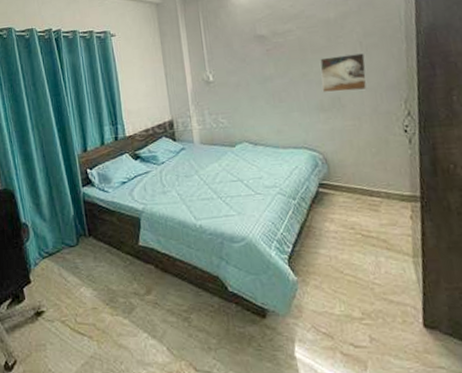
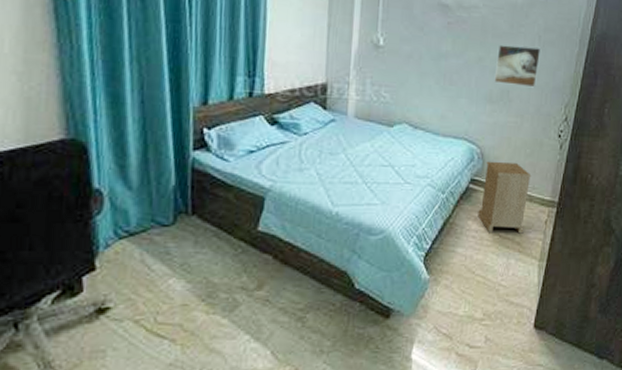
nightstand: none [332,163,388,232] -> present [477,161,532,234]

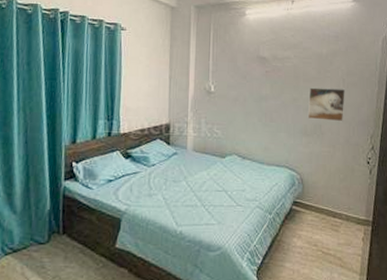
nightstand: present [477,161,532,234] -> none [301,185,346,250]

